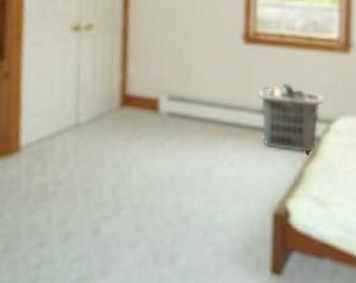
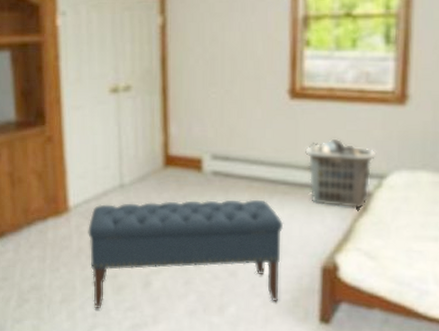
bench: none [38,141,237,260] -> present [88,199,284,309]

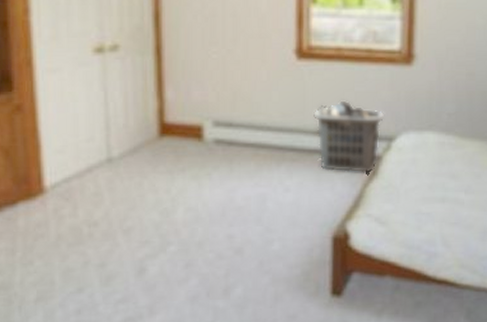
bench: present [88,199,284,309] -> none [69,168,293,305]

